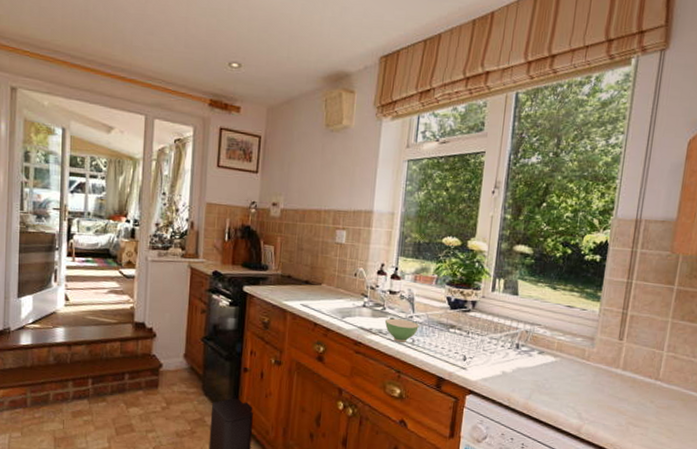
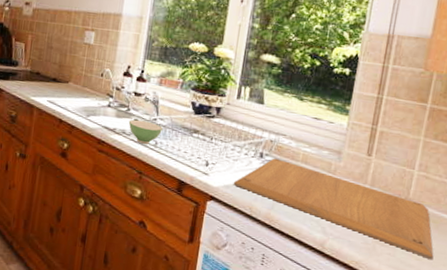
chopping board: none [491,348,683,437] -> present [233,158,434,261]

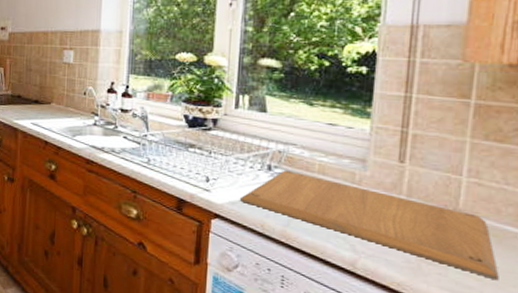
bowl: present [128,119,163,144] -> none [117,137,154,162]

